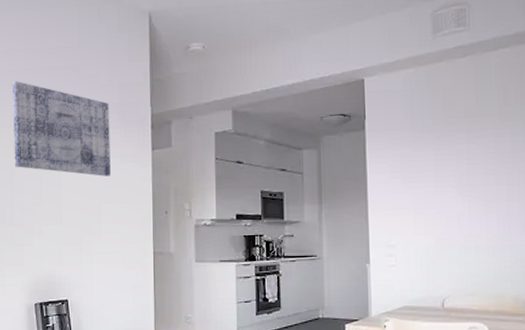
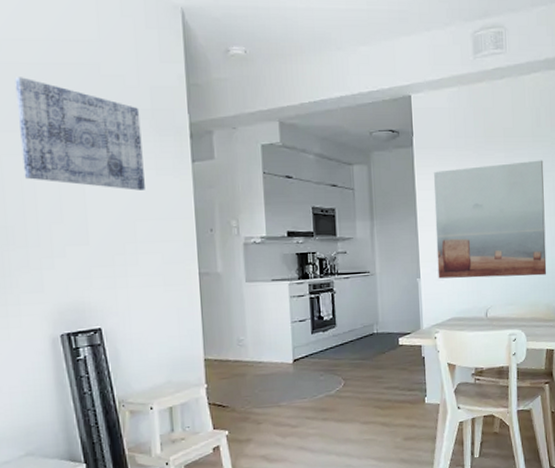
wall art: none [386,140,515,265] -> present [433,160,547,279]

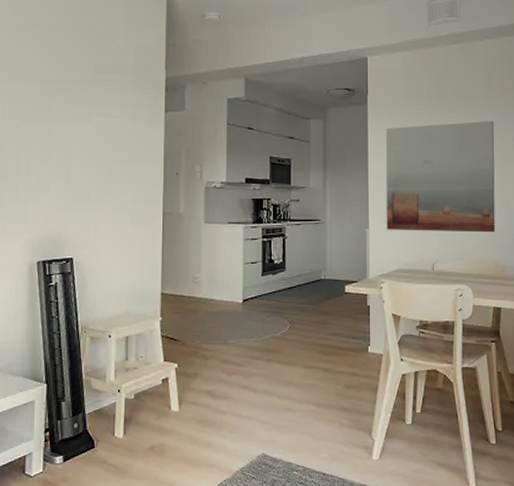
wall art: present [14,77,145,191] -> none [22,36,124,136]

